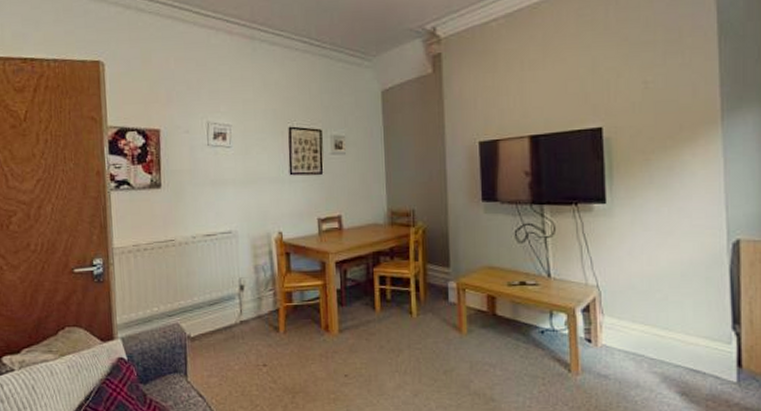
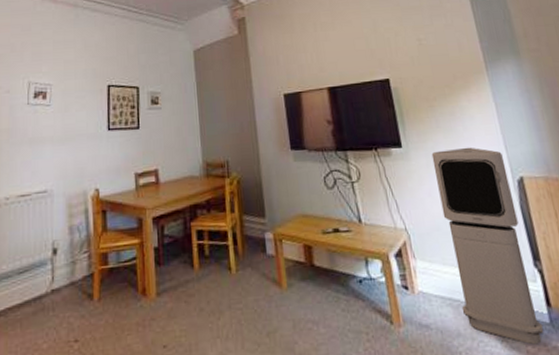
air purifier: none [638,205,729,400] -> present [431,147,544,345]

